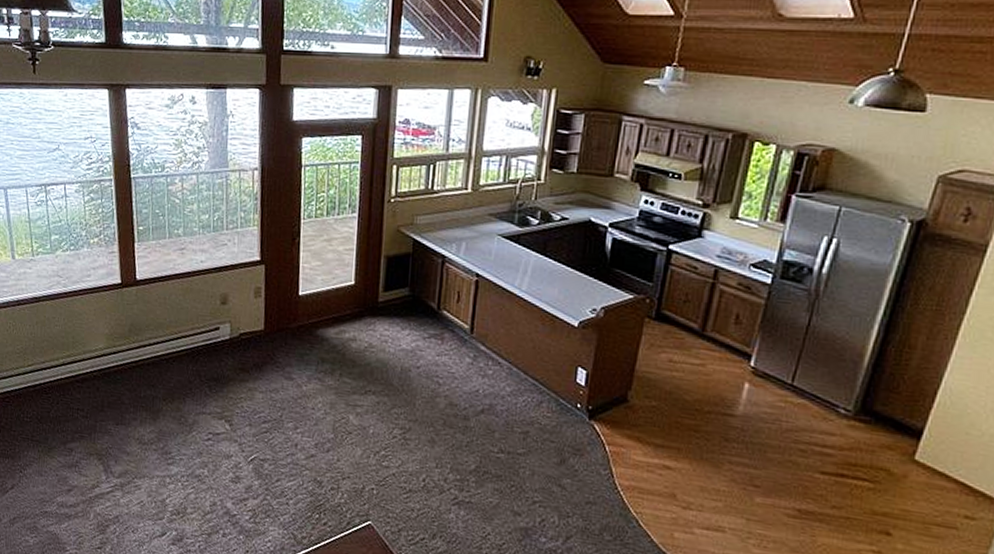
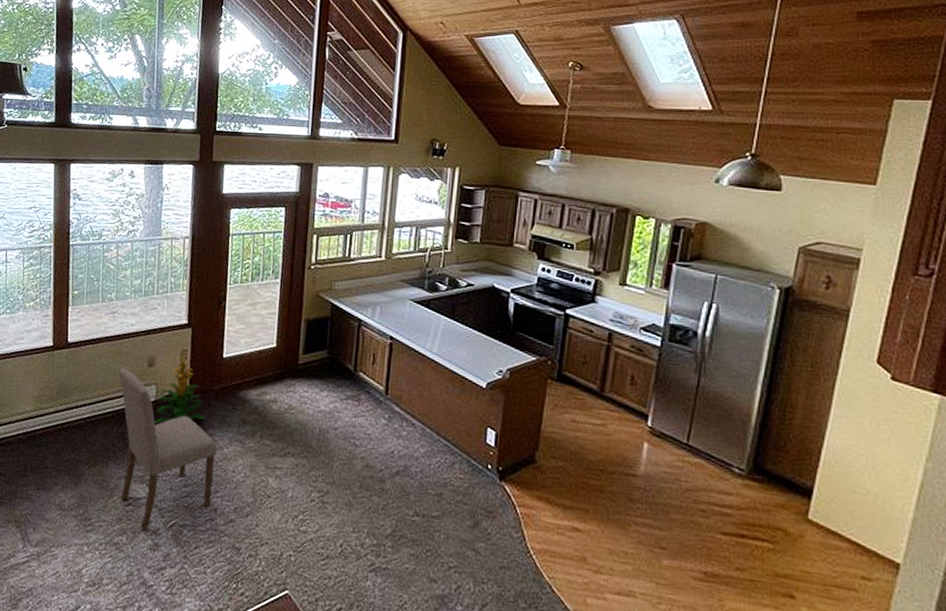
dining chair: none [191,305,296,465] -> present [119,367,218,531]
indoor plant: none [230,290,282,361] -> present [154,353,205,424]

